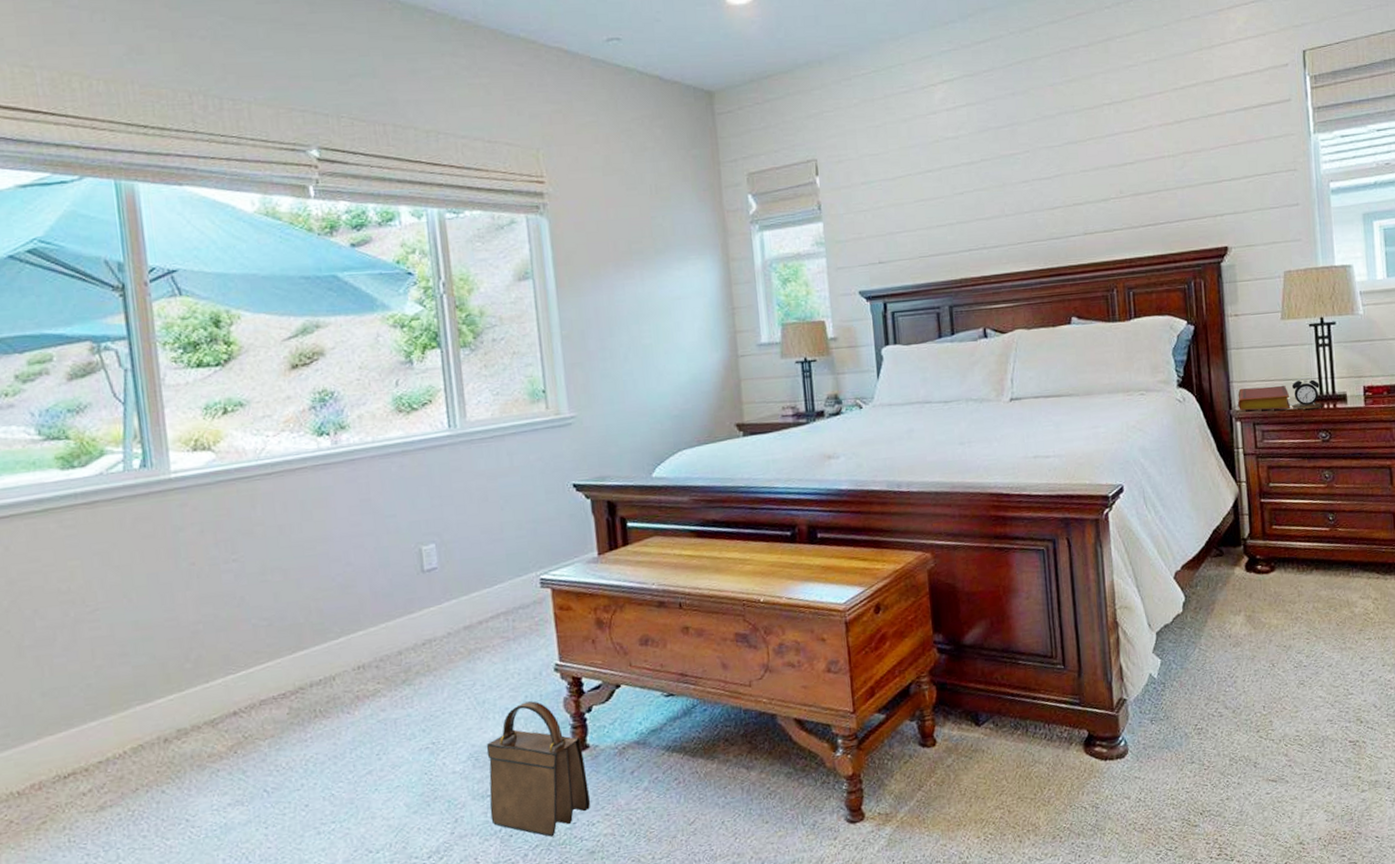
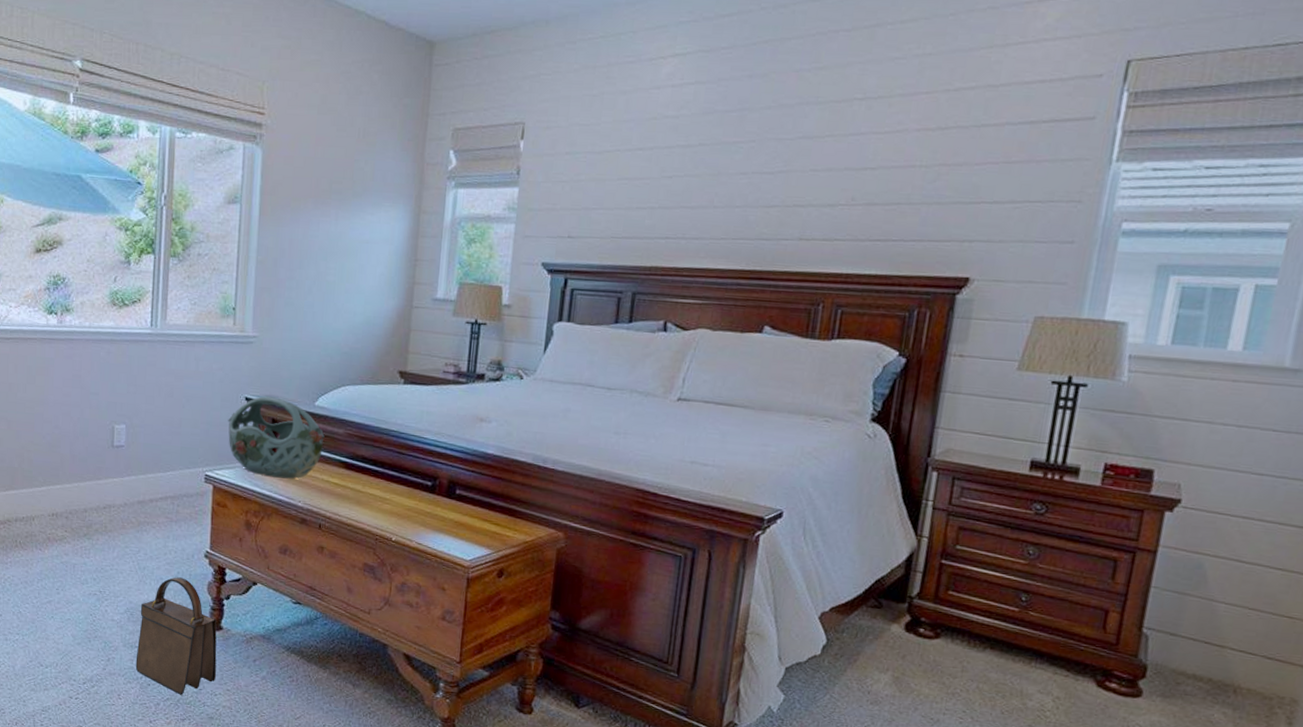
decorative basket: none [557,477,669,565] -> present [228,396,325,479]
book: present [1238,385,1291,411] -> none [939,436,1007,471]
alarm clock: present [1291,377,1323,410] -> none [1006,439,1048,477]

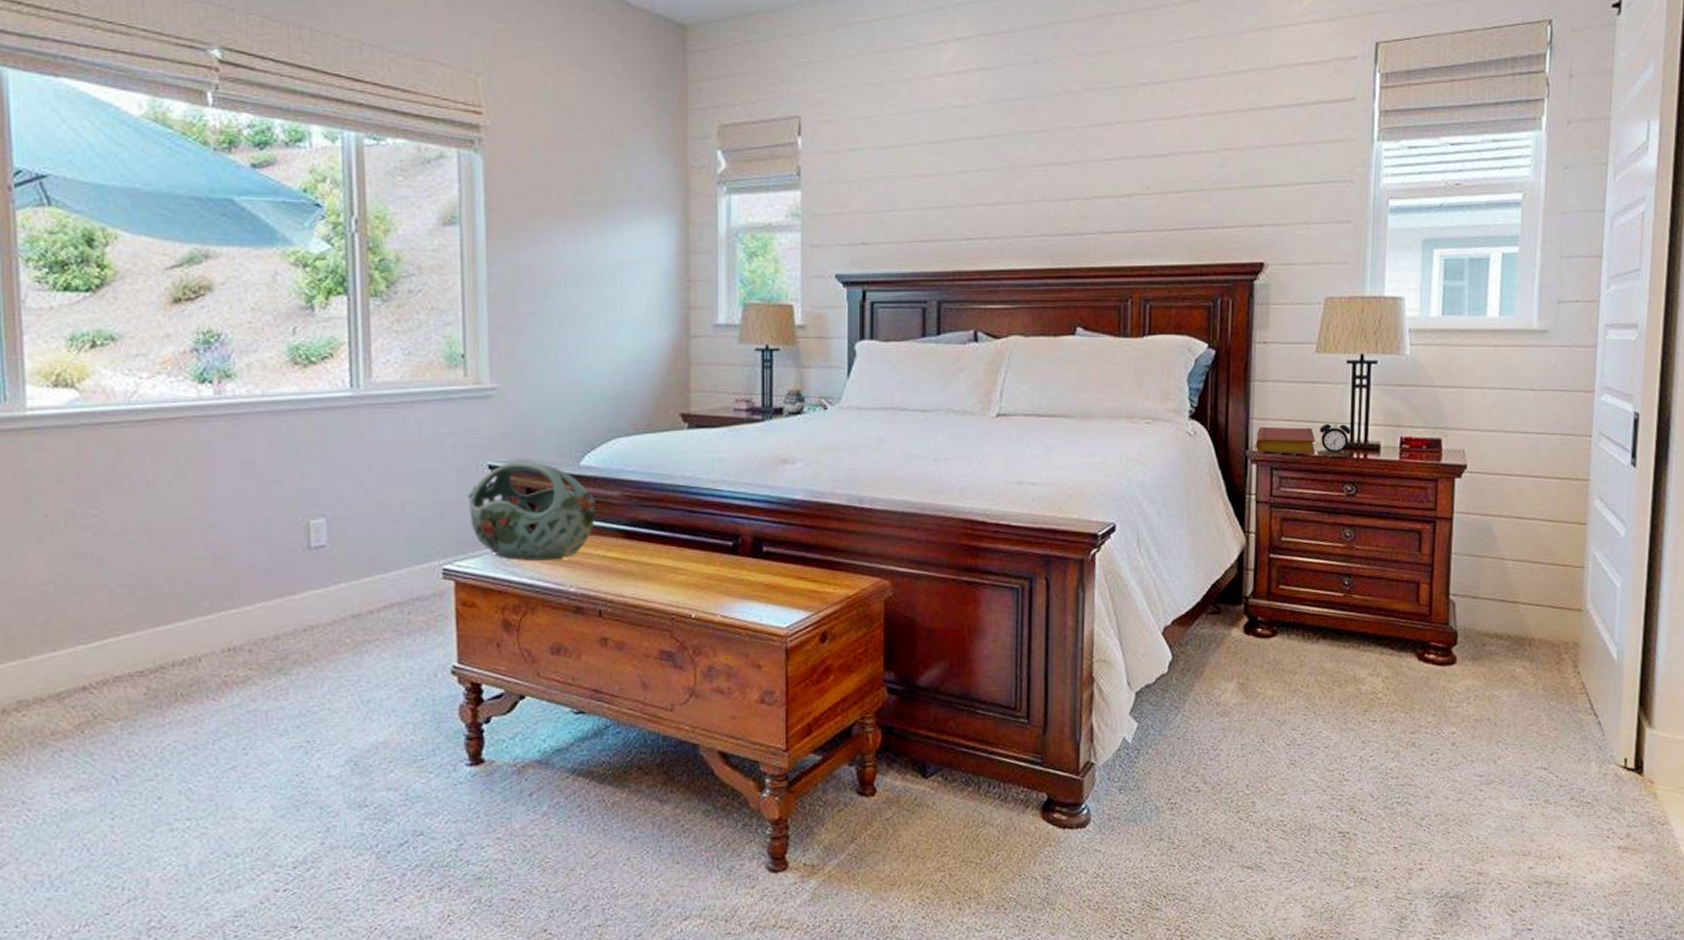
handbag: present [135,577,217,695] -> none [367,705,482,857]
book: none [939,436,1007,471] -> present [1256,426,1316,456]
alarm clock: none [1006,439,1048,477] -> present [1317,421,1352,458]

